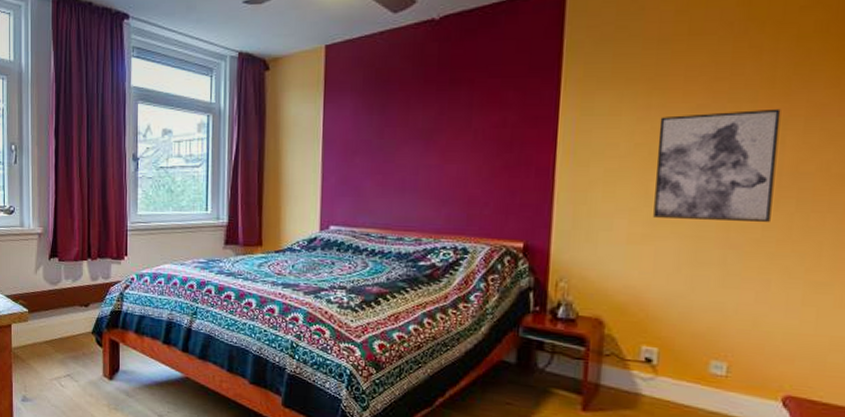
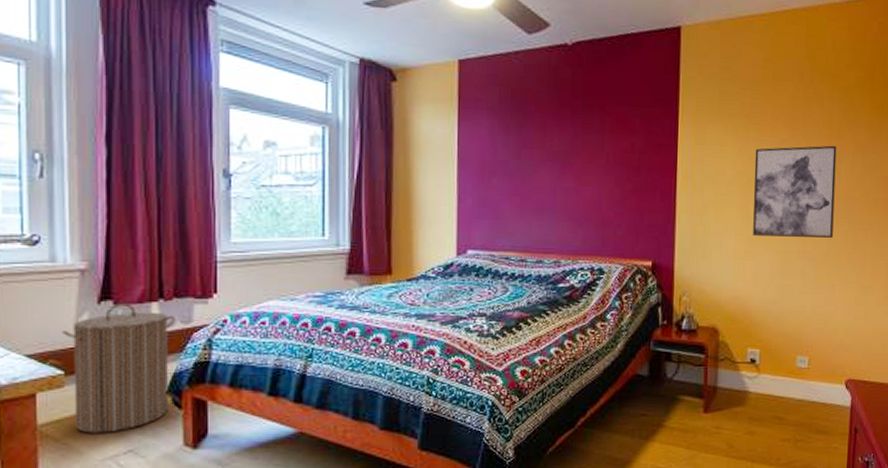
laundry hamper: none [27,260,98,360] -> present [62,303,175,434]

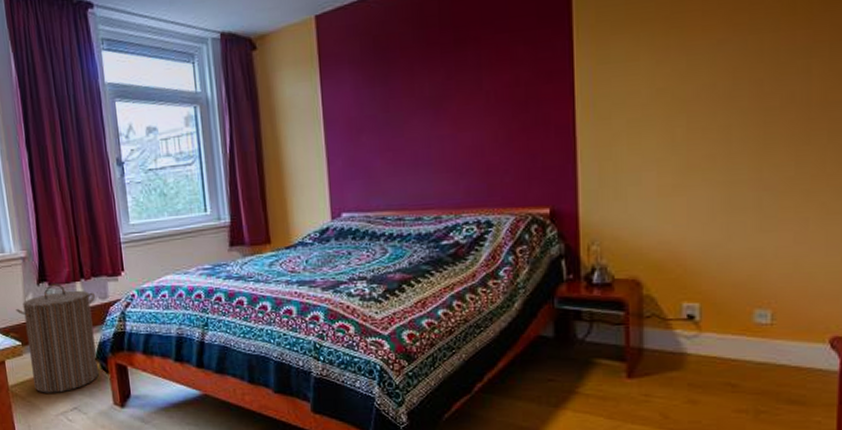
wall art: present [753,145,837,238] -> none [680,35,805,166]

